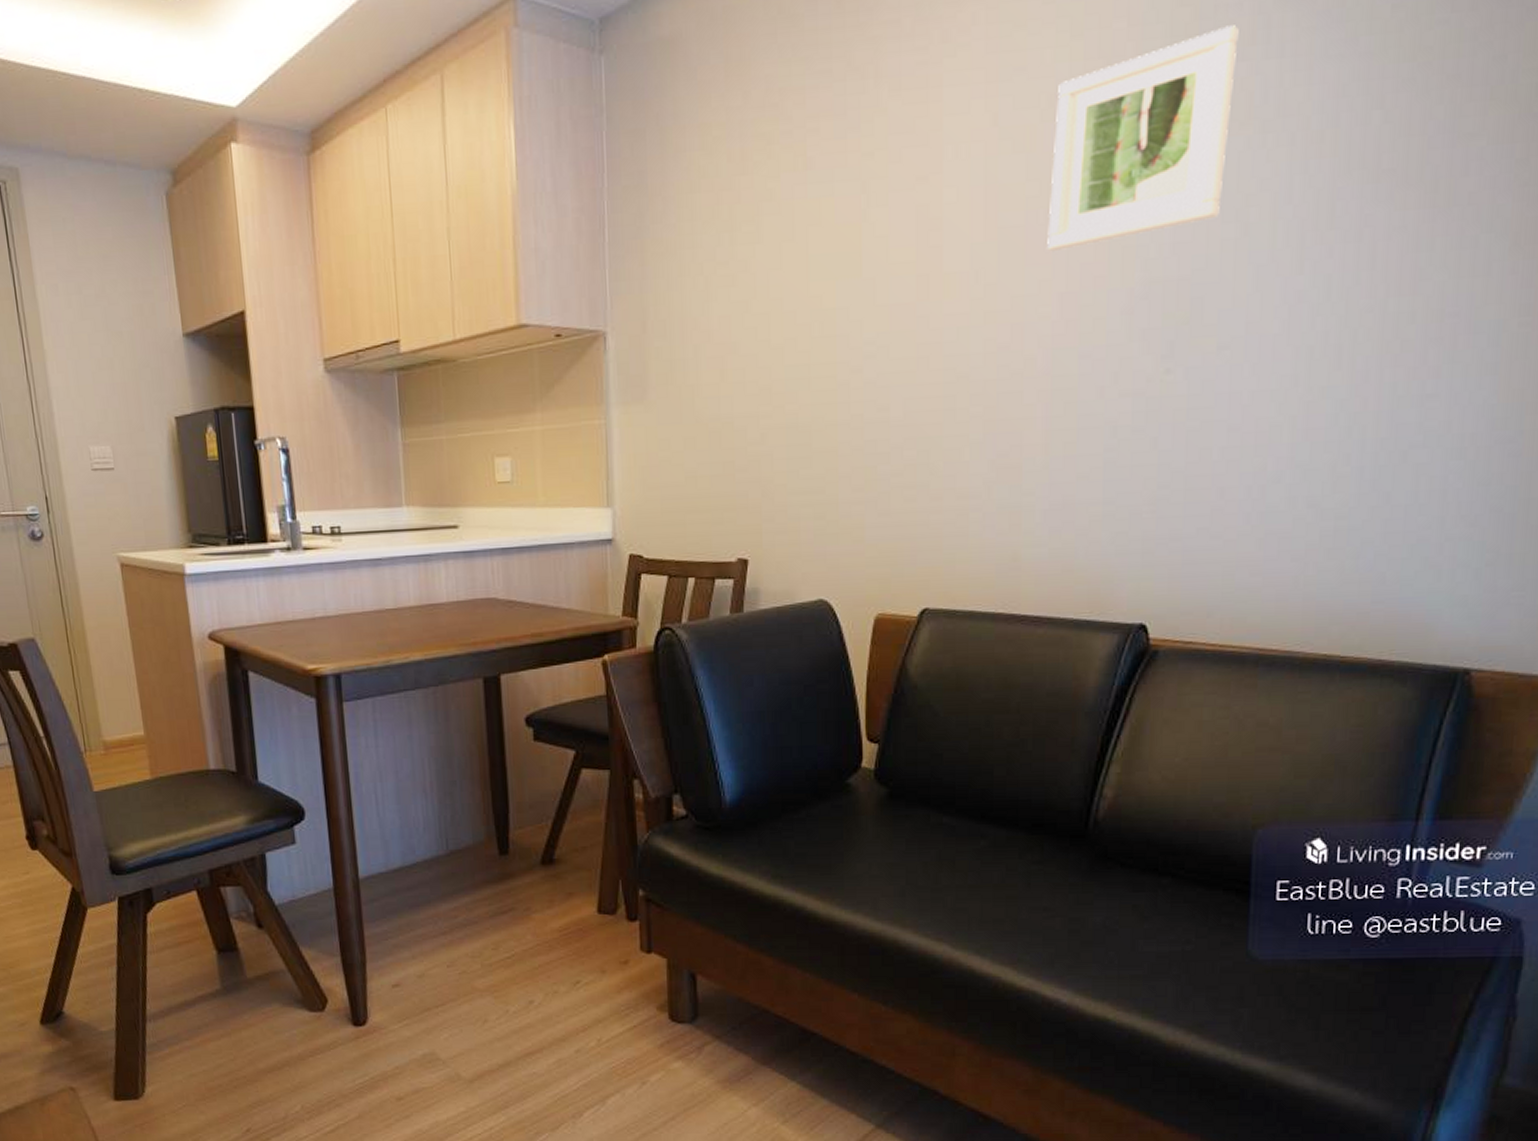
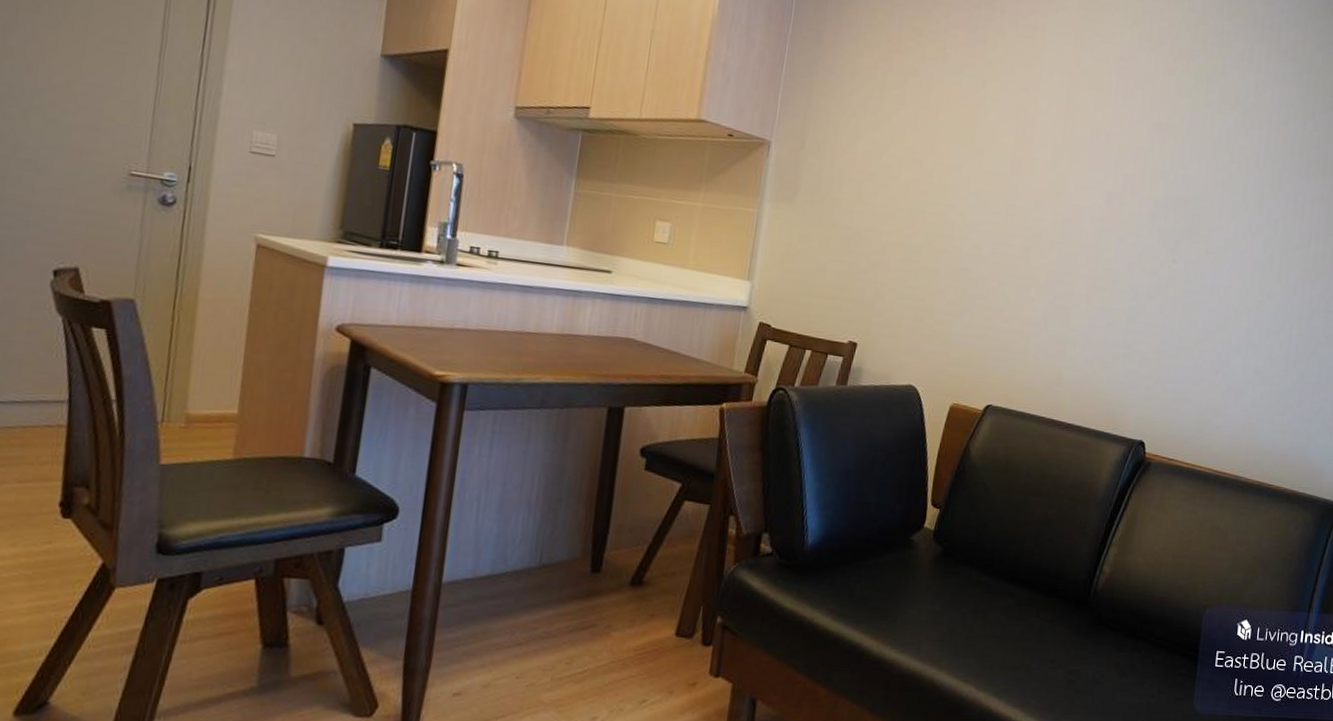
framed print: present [1047,25,1239,251] -> none [1104,44,1235,165]

